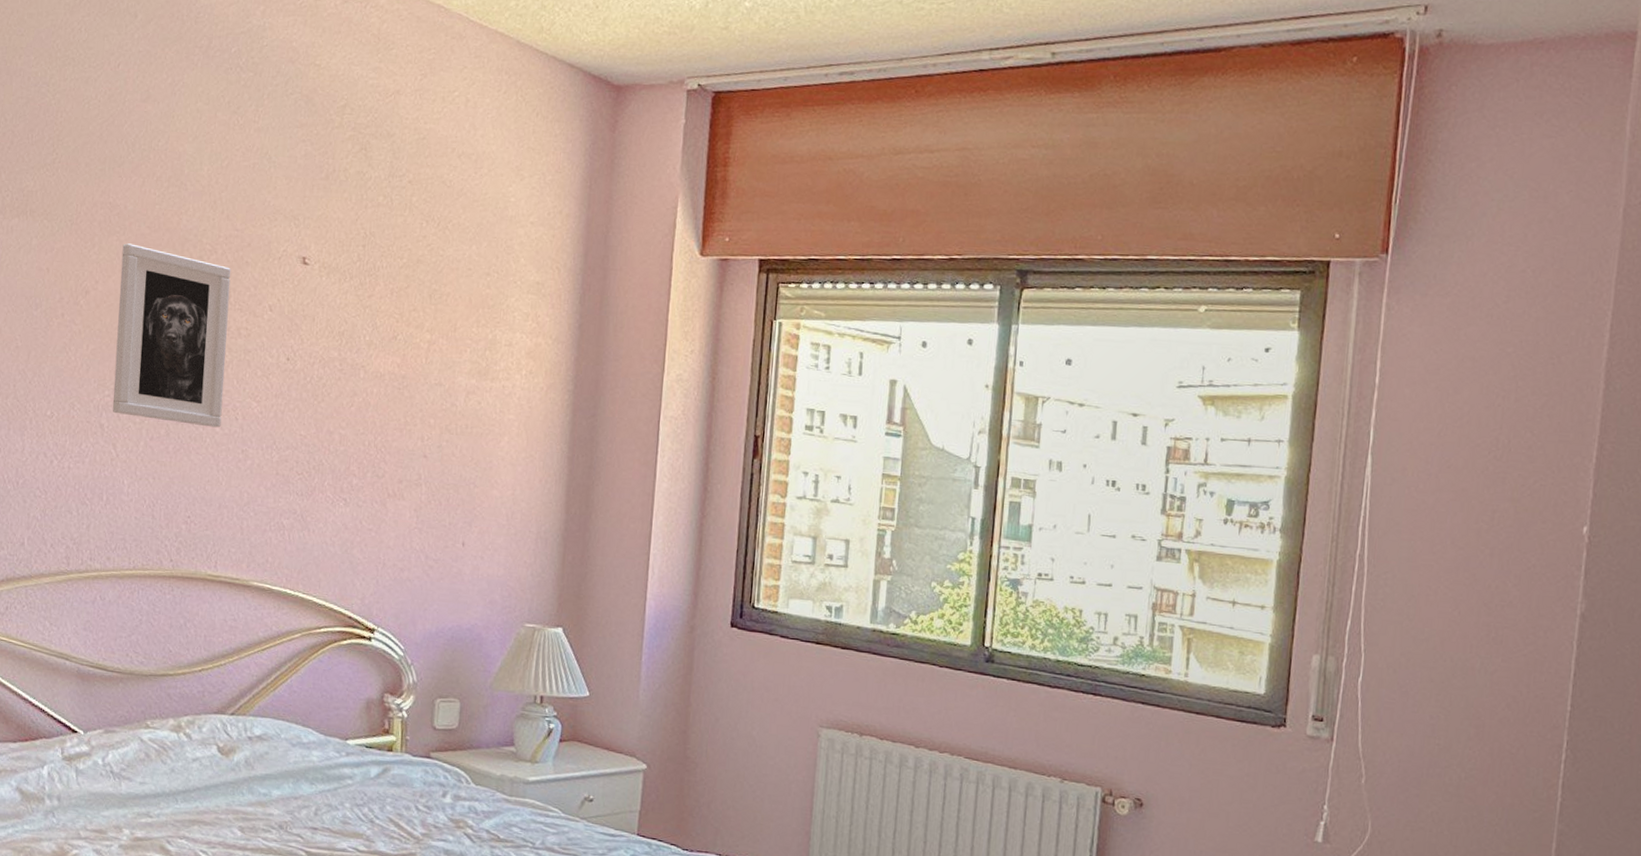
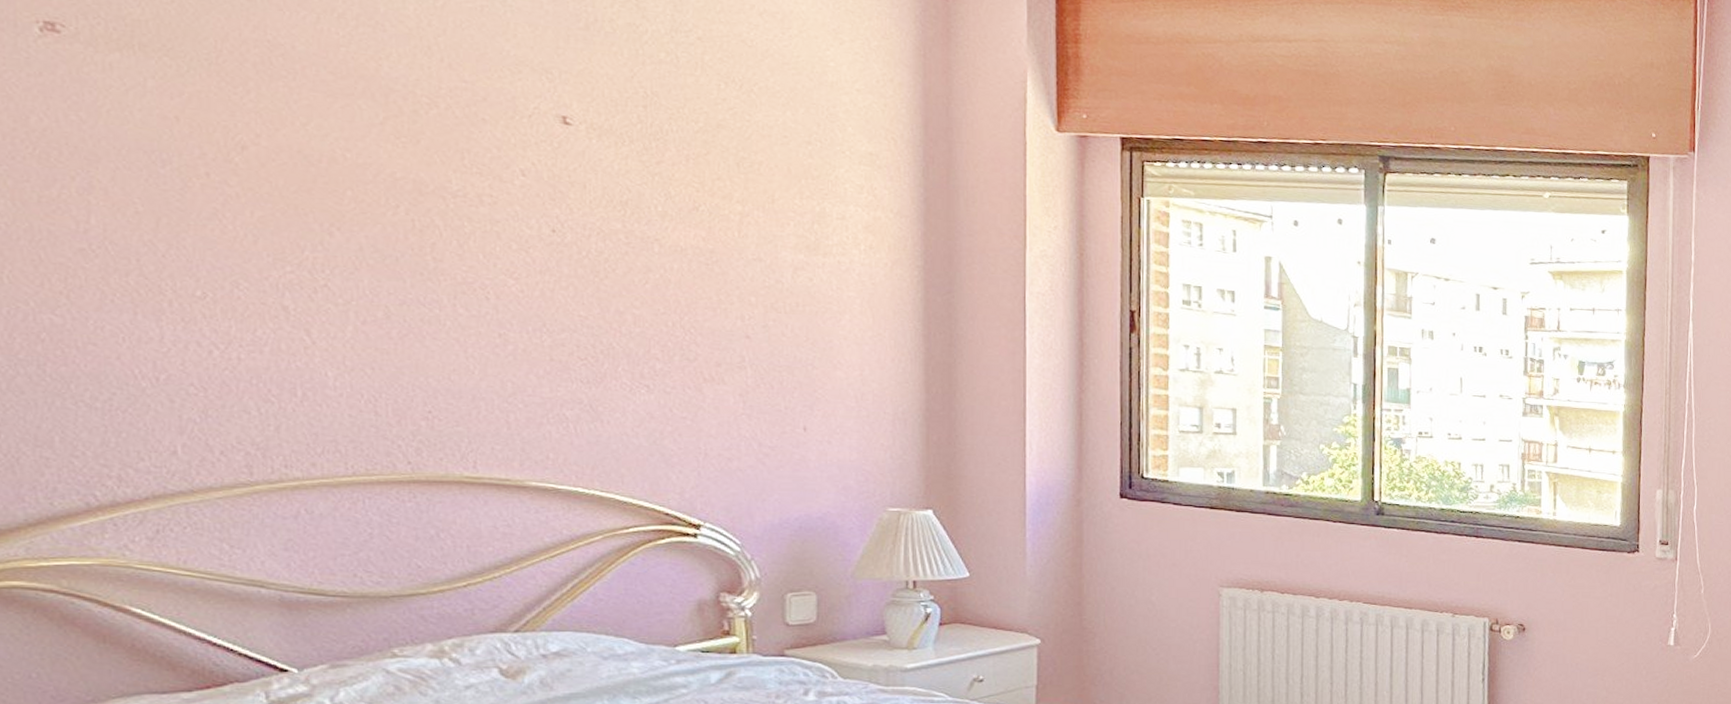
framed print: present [112,243,231,428] -> none [294,91,466,309]

